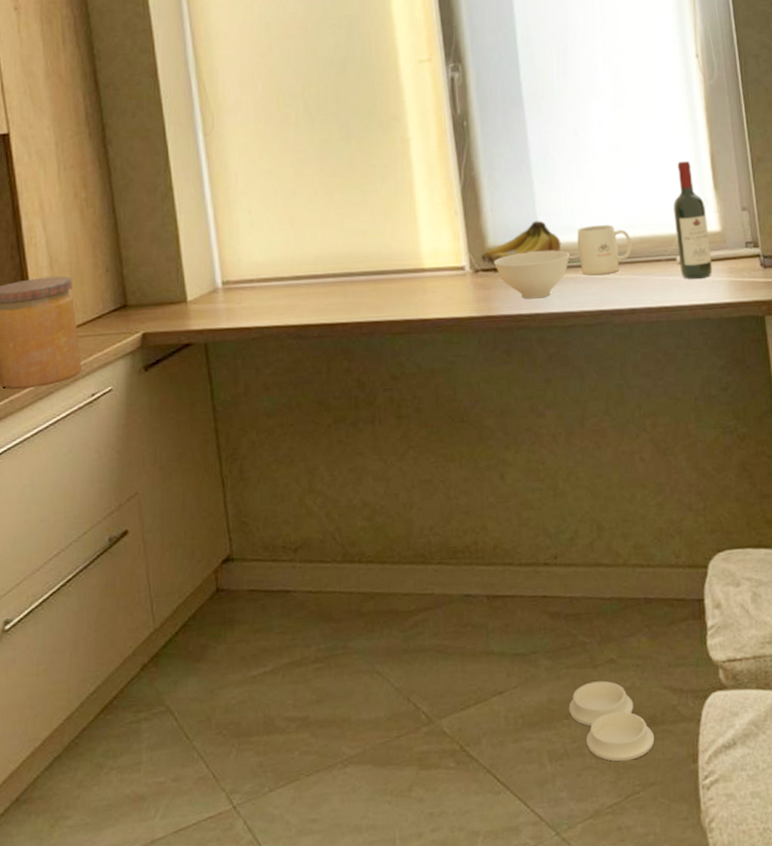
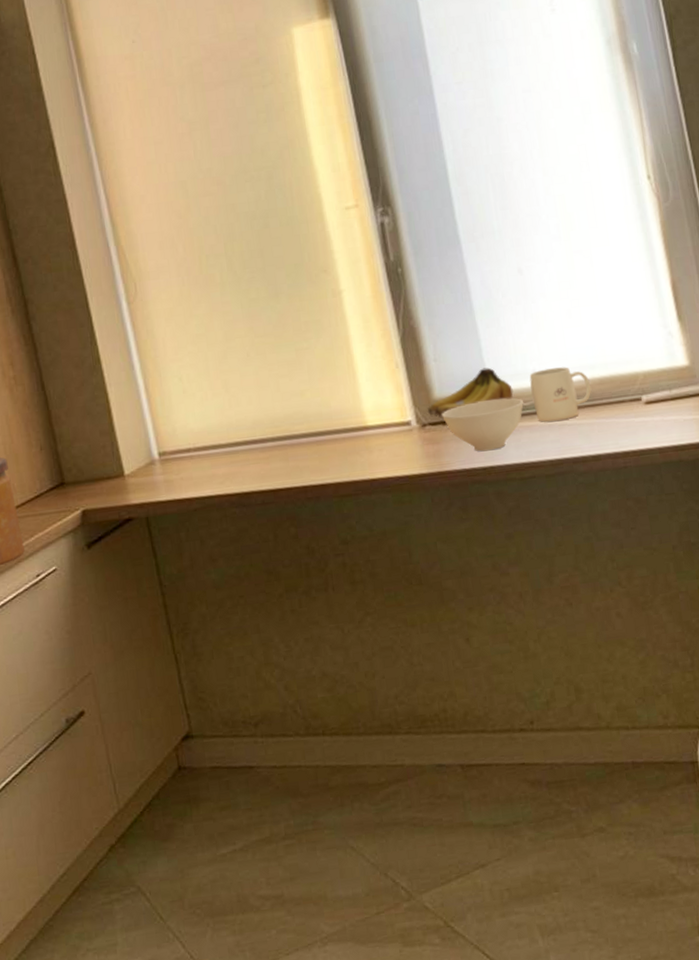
pet bowl: present [569,680,655,762] -> none [557,850,655,935]
wine bottle: present [673,160,713,279] -> none [633,291,683,419]

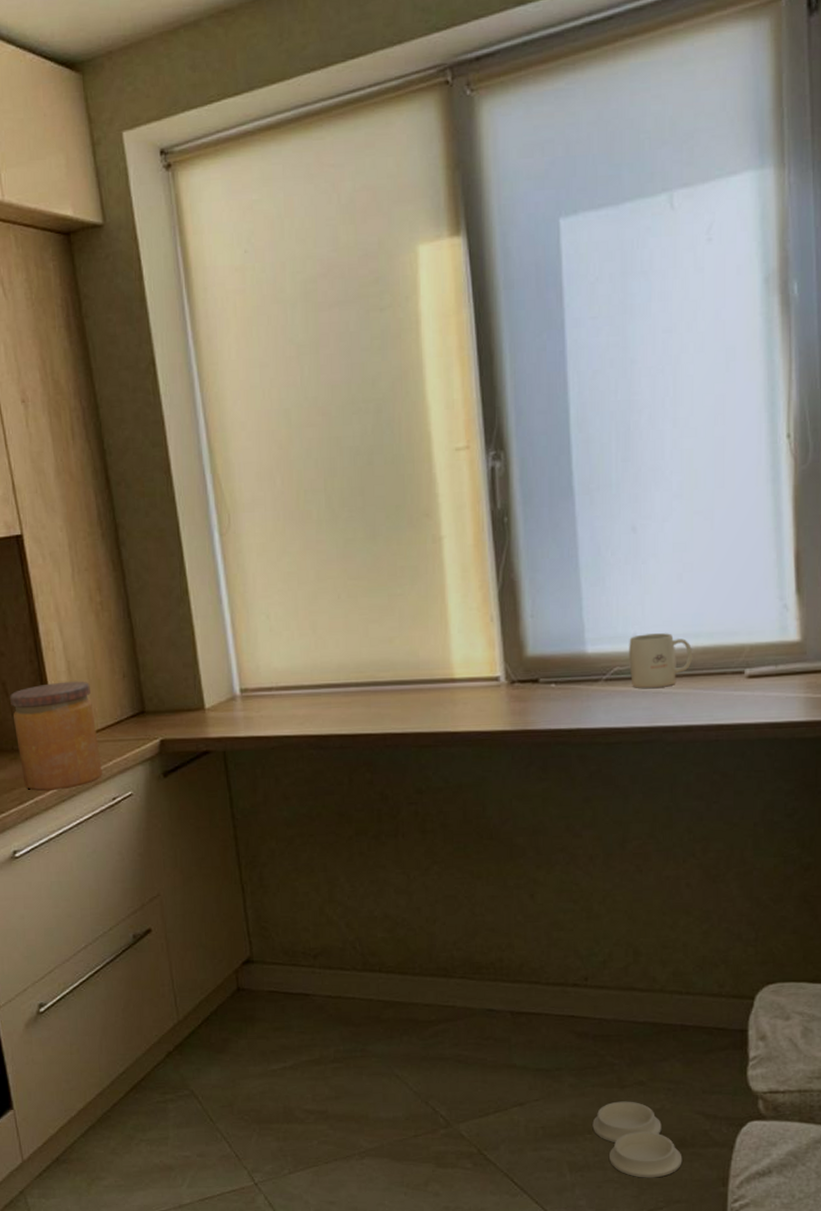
fruit: present [427,367,513,417] -> none [518,628,610,675]
bowl: present [441,397,524,452] -> none [532,661,620,713]
pet bowl: none [557,850,655,935] -> present [592,1101,682,1178]

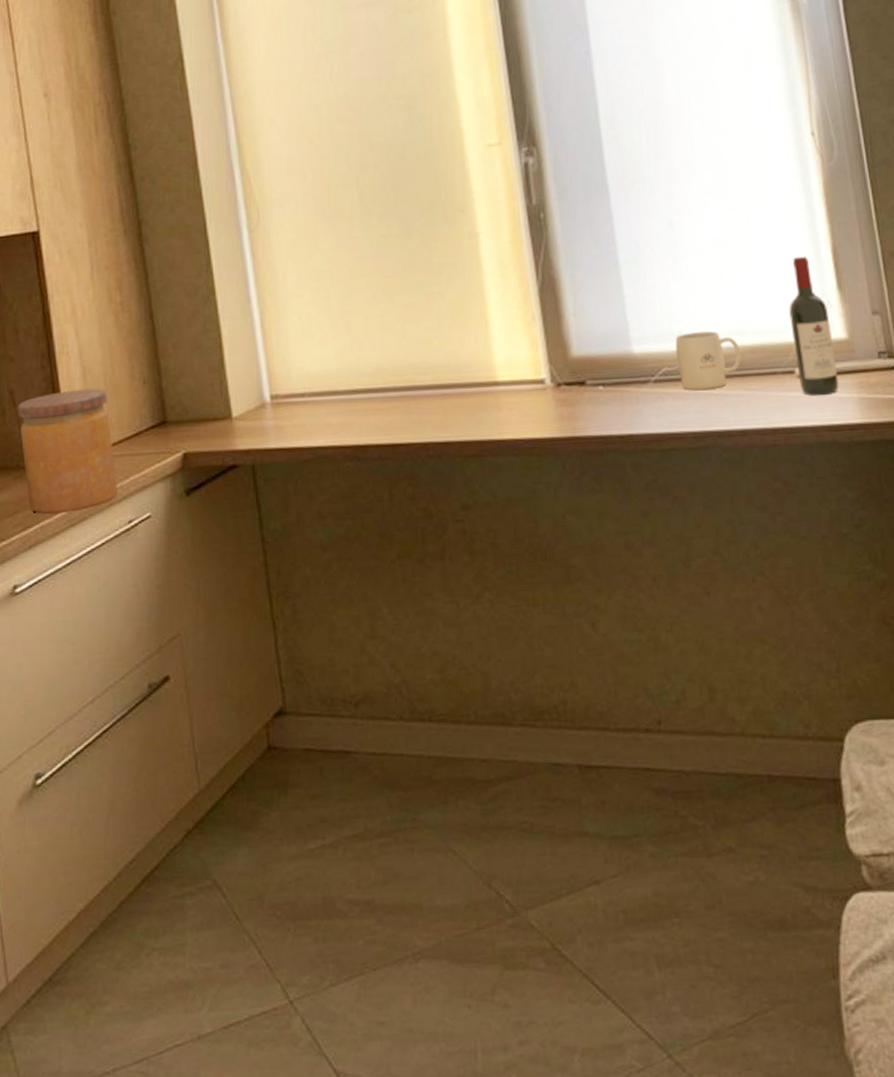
pet bowl: present [592,1101,682,1178] -> none [679,873,785,973]
wine bottle: none [745,560,787,694] -> present [789,256,839,395]

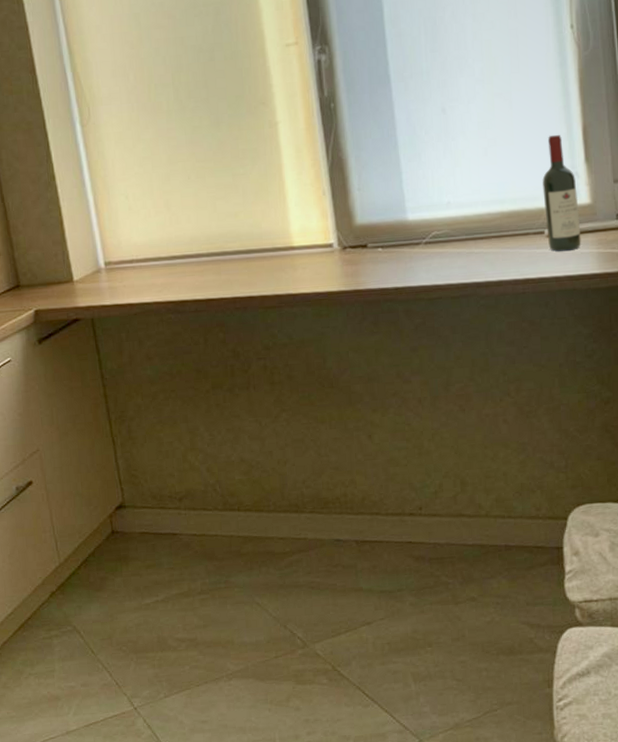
mug: present [675,331,742,391] -> none [444,200,500,250]

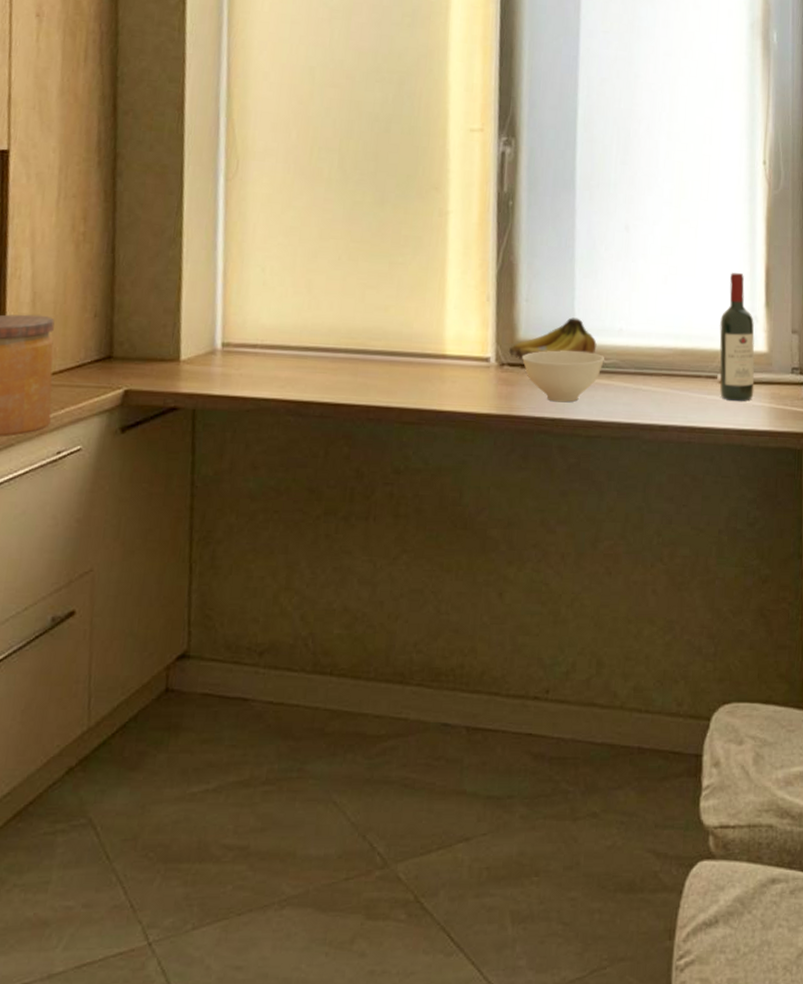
fruit: none [348,198,428,241] -> present [508,317,597,359]
bowl: none [361,226,437,274] -> present [521,350,605,403]

